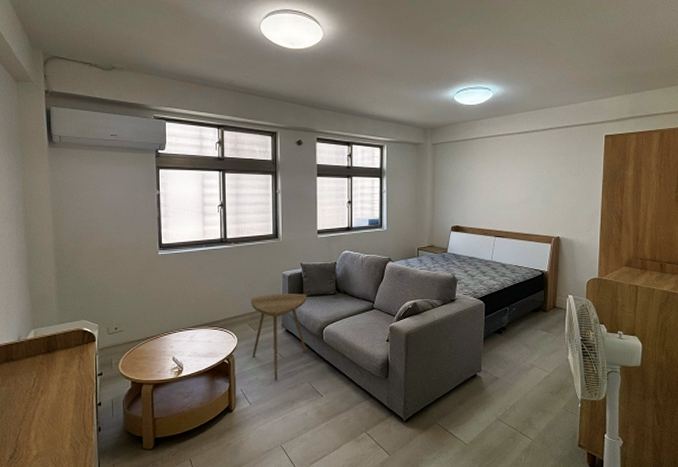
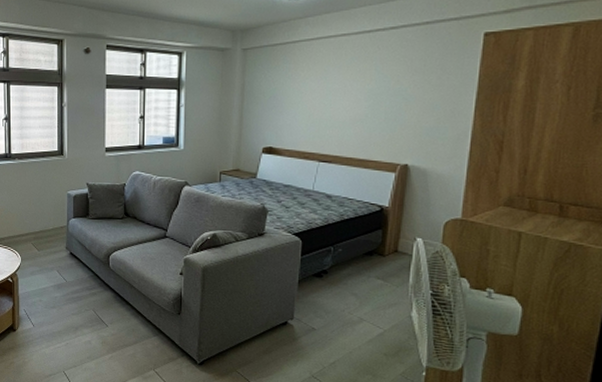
side table: present [251,293,307,380] -> none [35,214,93,304]

